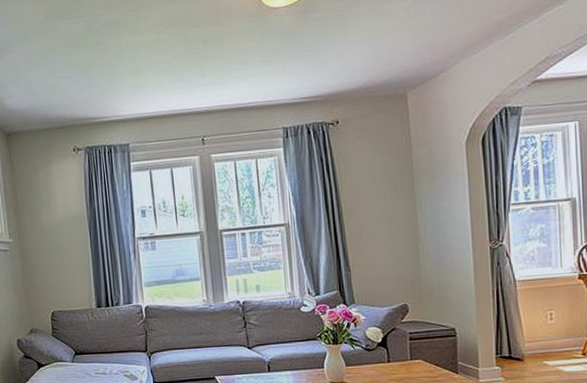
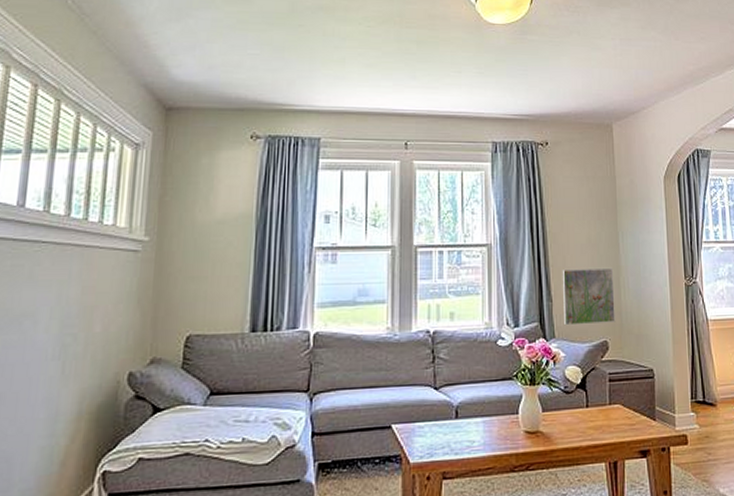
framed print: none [358,236,415,292] -> present [562,267,616,326]

